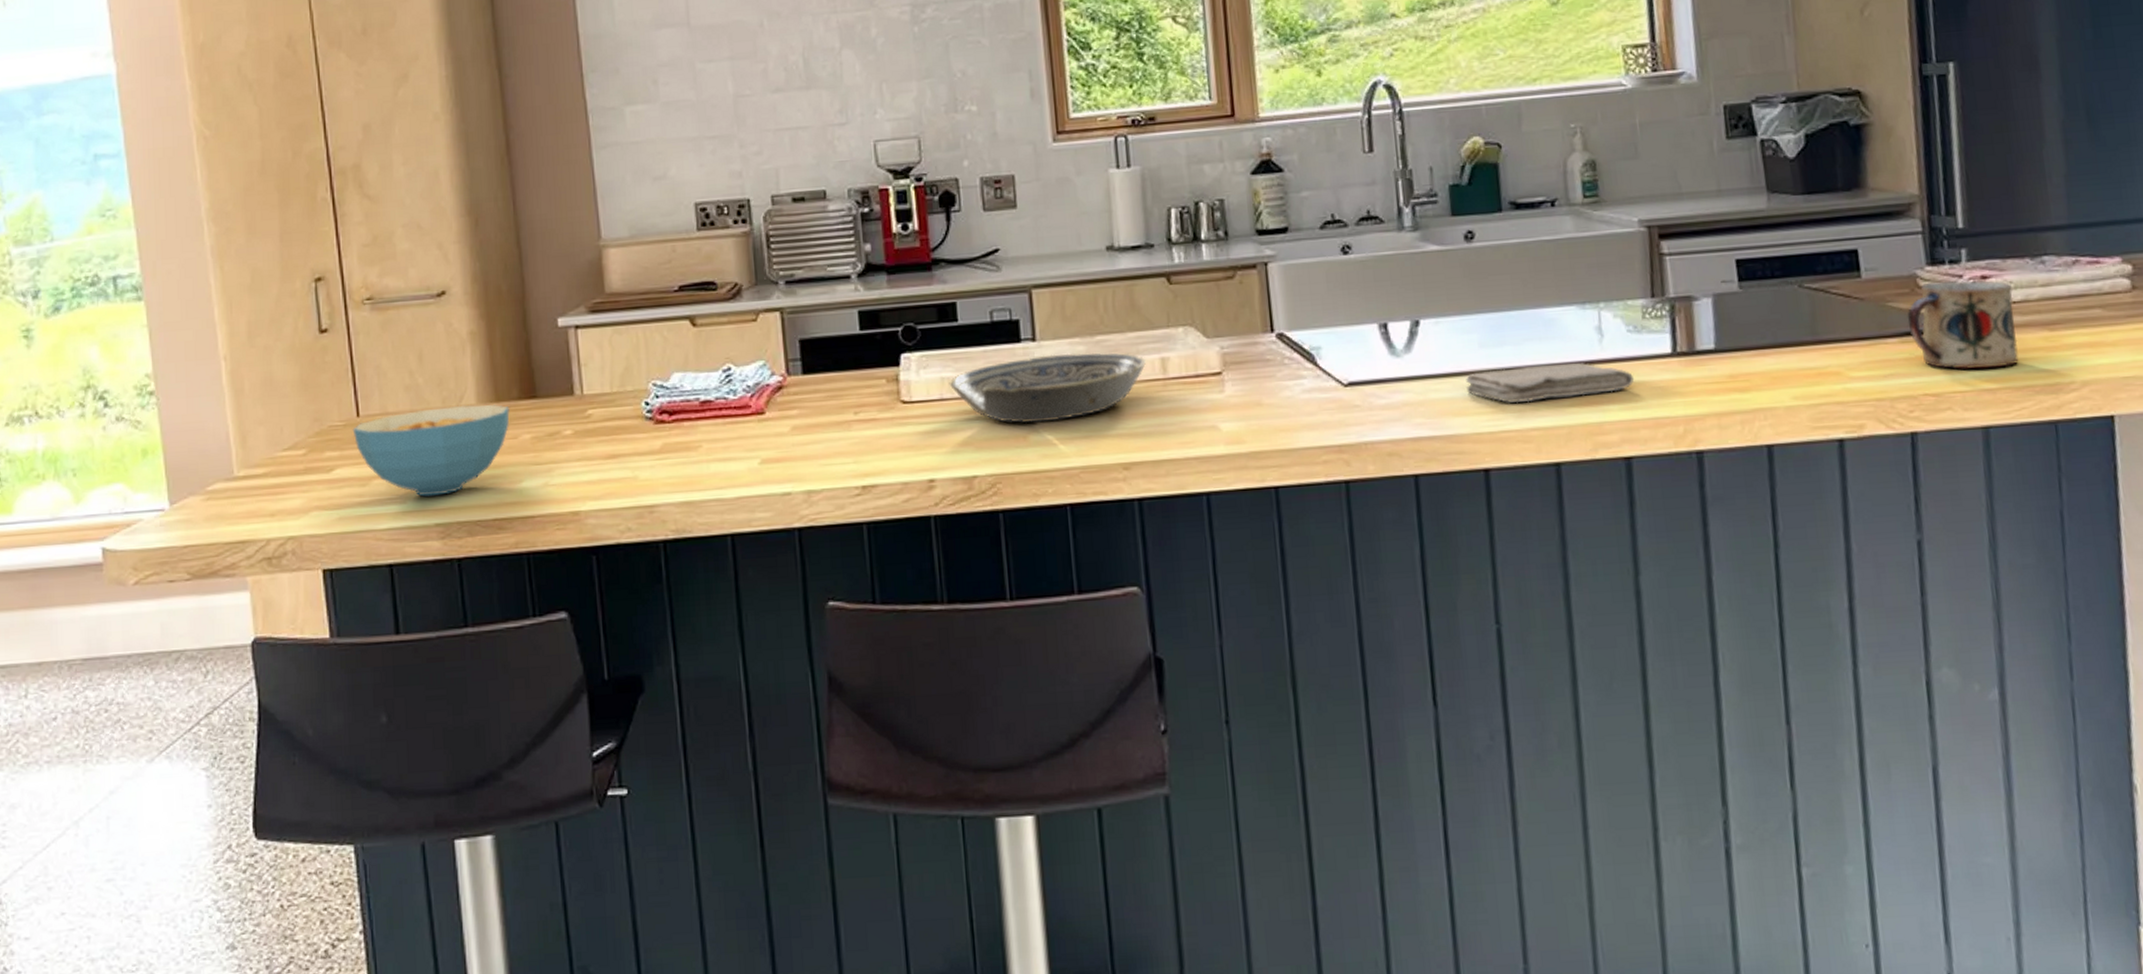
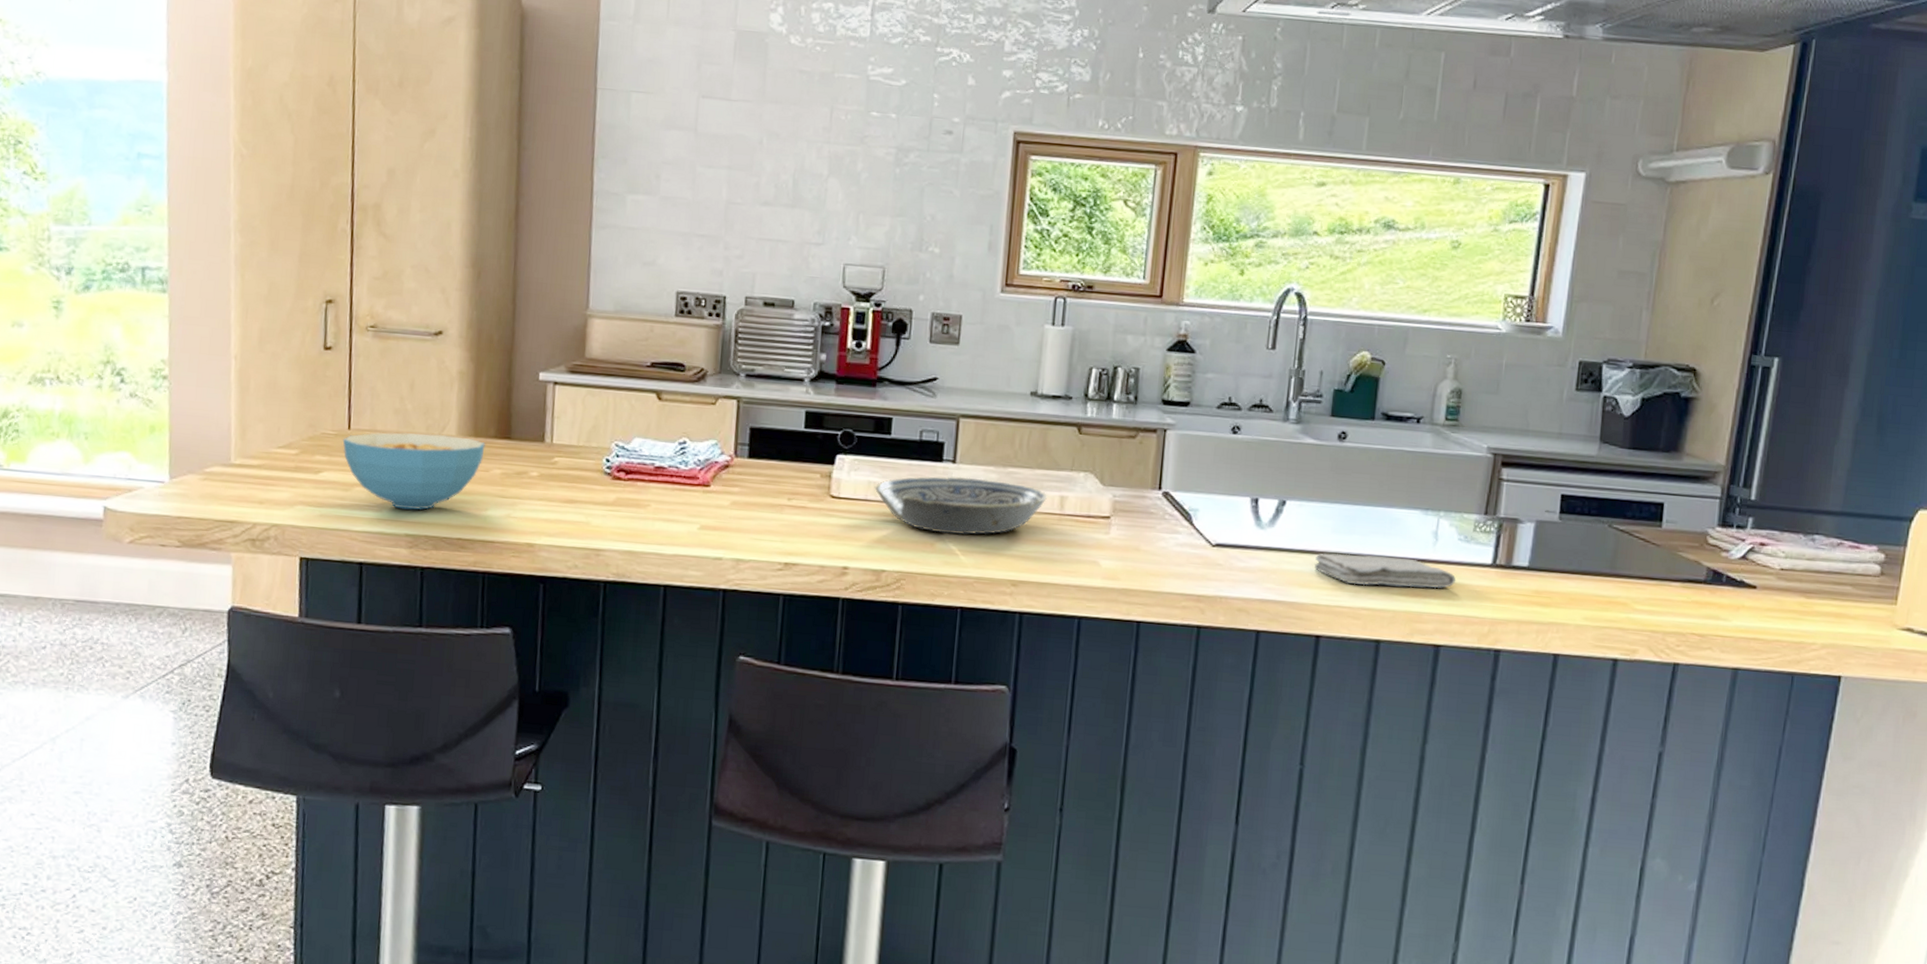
mug: present [1907,280,2019,370] -> none [1691,541,1783,622]

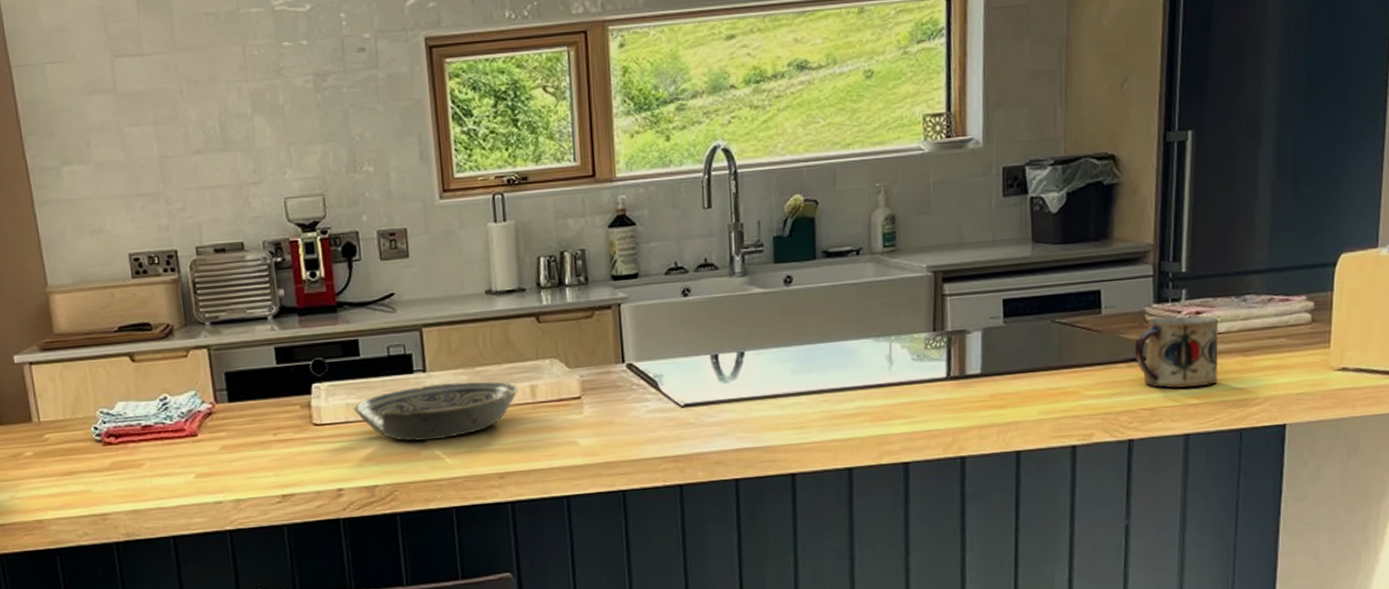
washcloth: present [1315,553,1456,589] -> none [780,386,915,421]
mug: none [1691,541,1783,622] -> present [1134,315,1219,389]

